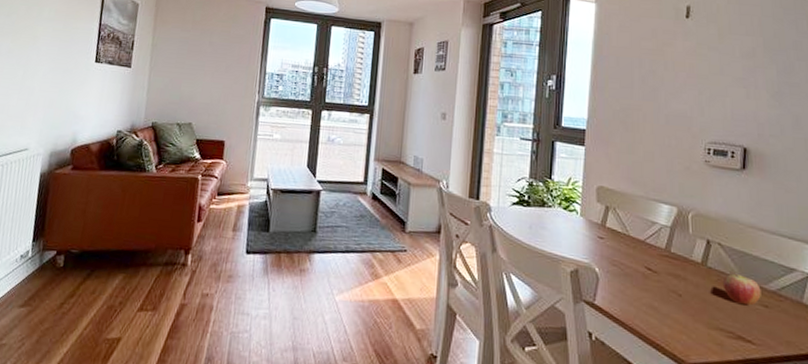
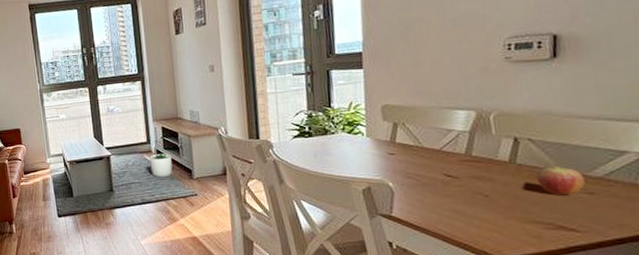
planter: none [362,197,387,226] -> present [149,153,173,178]

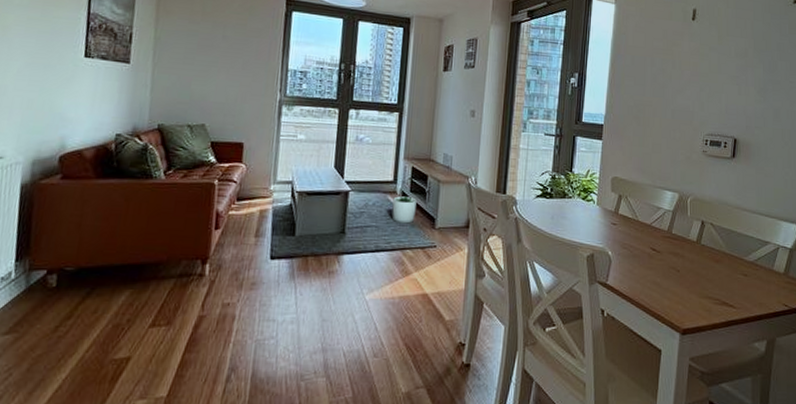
fruit: present [536,164,585,196] -> none [712,247,742,276]

